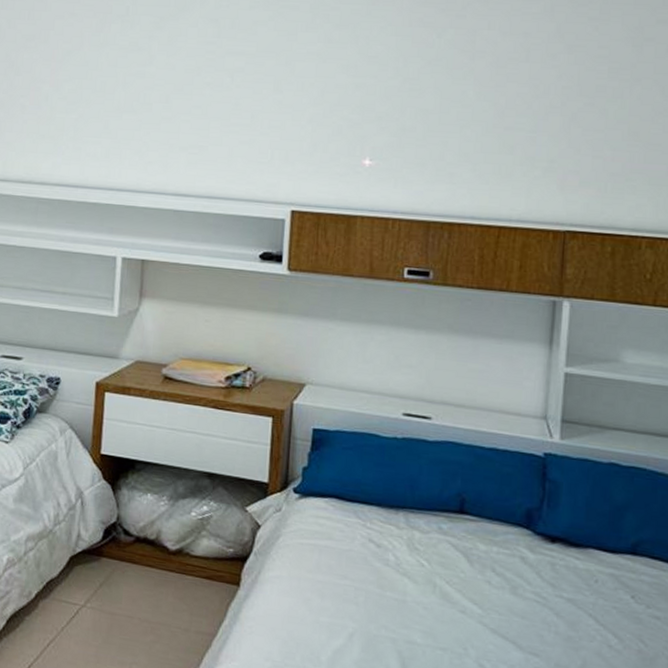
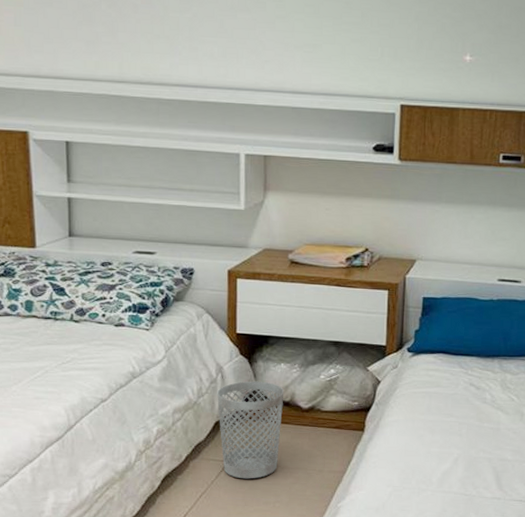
wastebasket: none [74,511,150,631] -> present [217,381,284,479]

